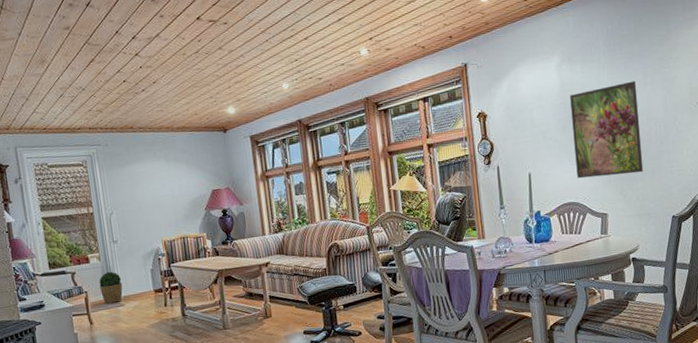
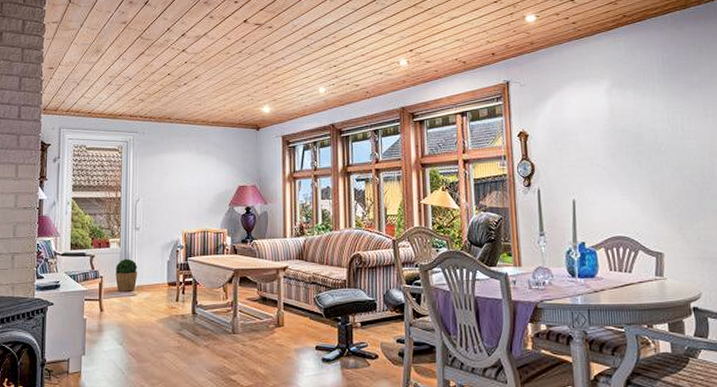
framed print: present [570,81,644,179] -> none [620,112,706,212]

